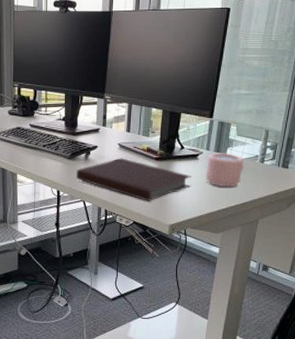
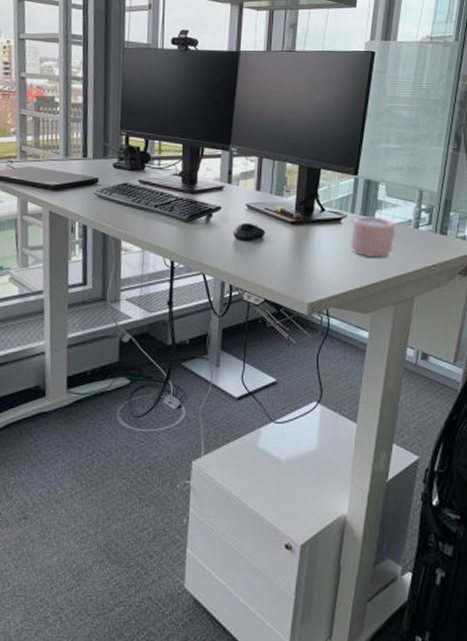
notebook: present [75,158,192,202] -> none [194,221,335,275]

